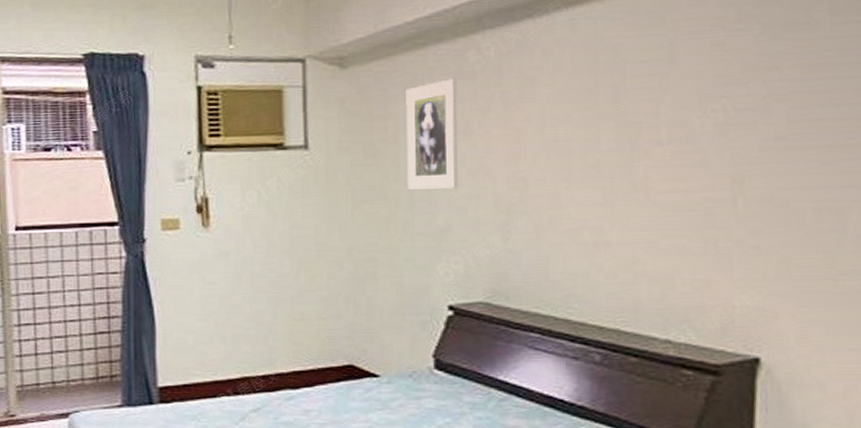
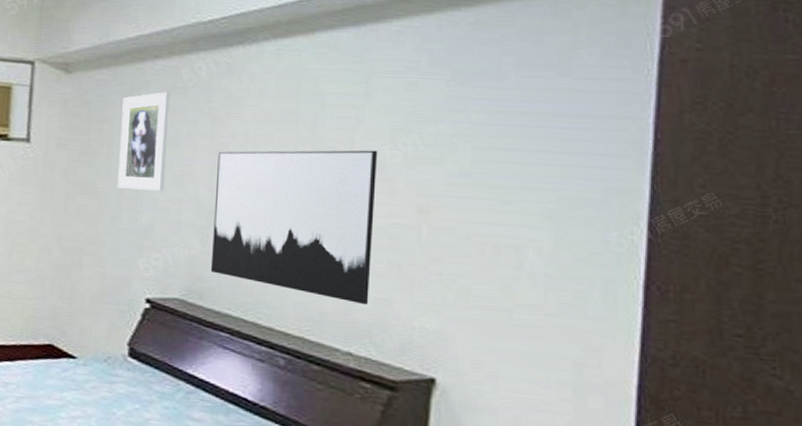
wall art: none [514,120,686,289] -> present [210,150,377,305]

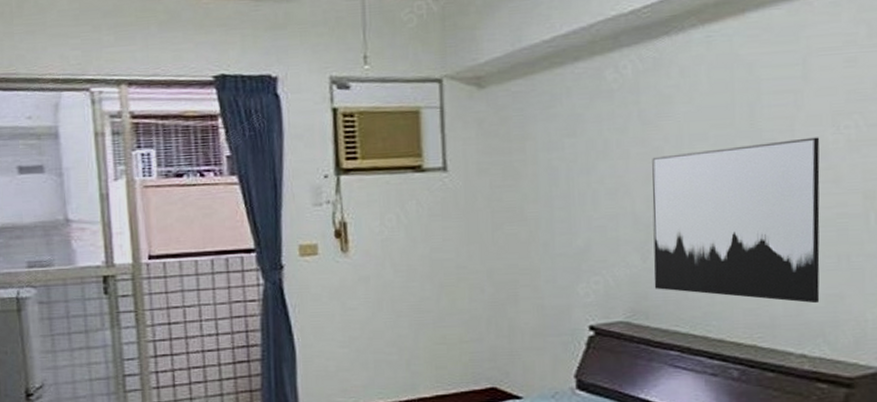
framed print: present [116,92,170,191] -> none [544,97,598,211]

